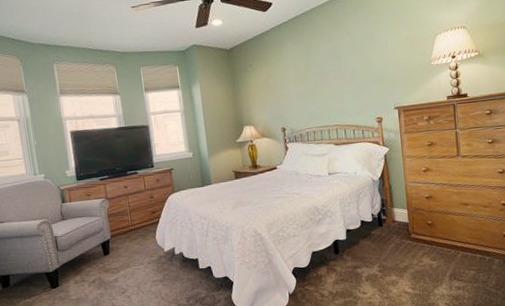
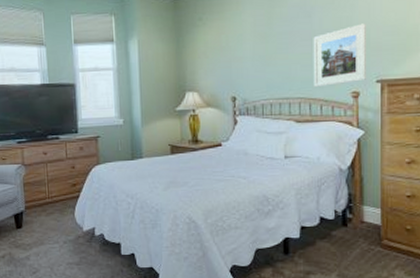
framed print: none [342,63,386,116] -> present [313,23,366,87]

